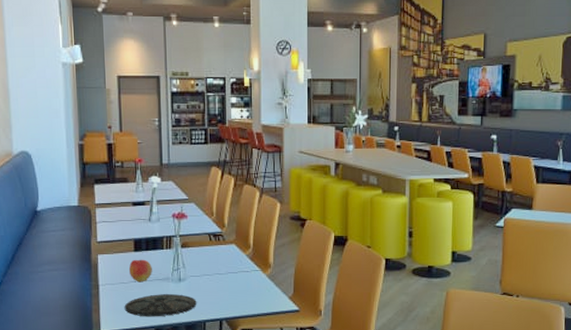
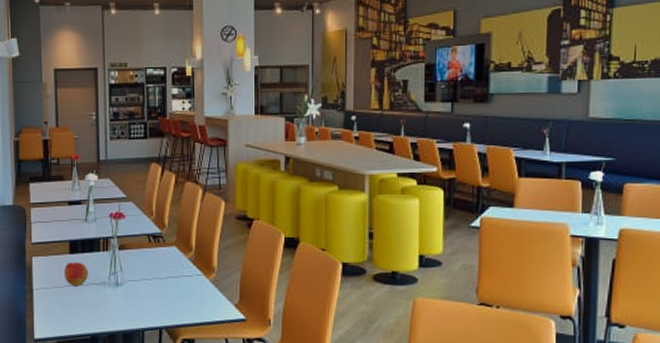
plate: present [124,293,197,317] -> none [59,298,135,324]

